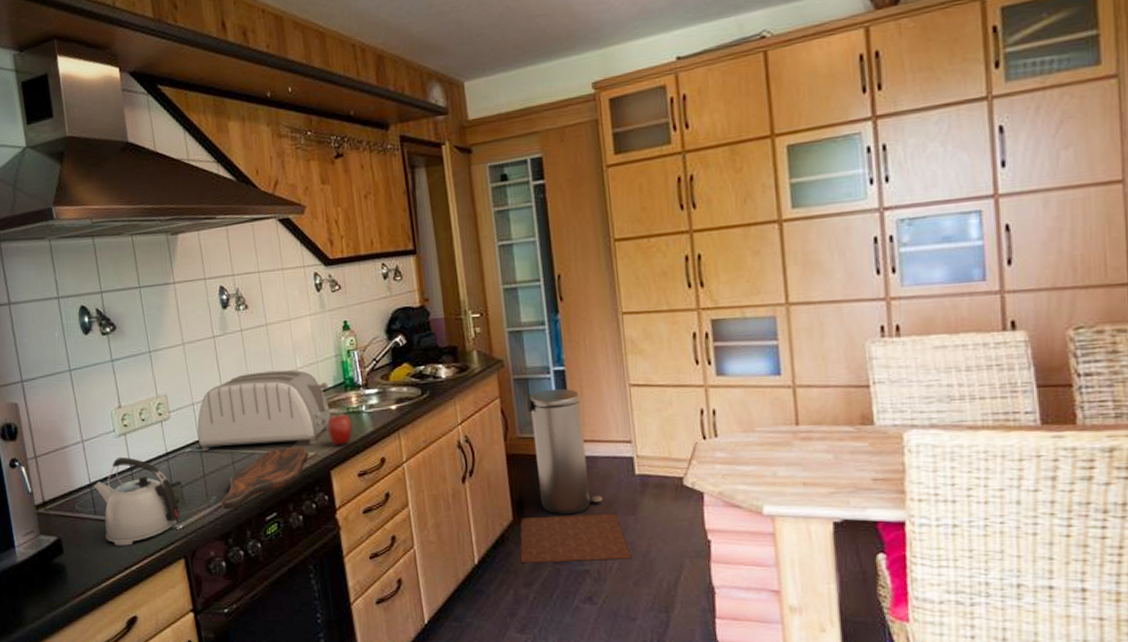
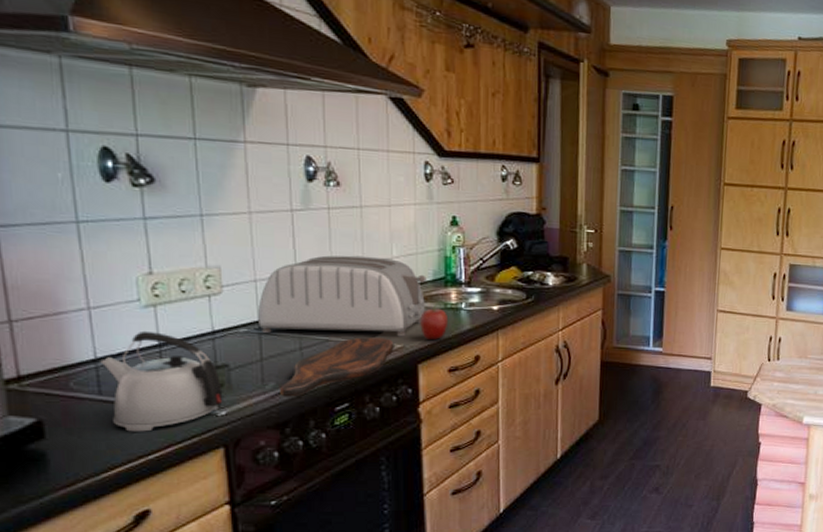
doormat: present [520,513,632,564] -> none [600,418,697,459]
pedal bin: present [526,388,603,515] -> none [626,306,681,418]

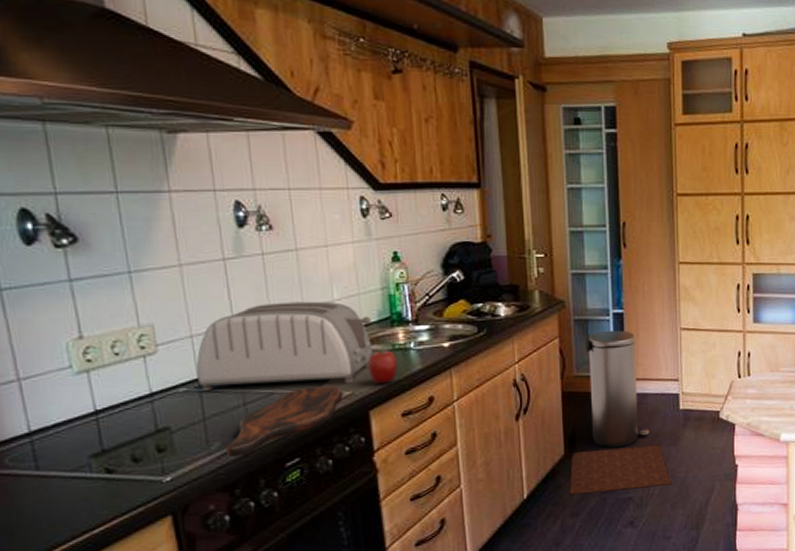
kettle: present [100,330,223,432] -> none [35,398,167,507]
doormat: none [600,418,697,459] -> present [569,445,671,495]
pedal bin: none [626,306,681,418] -> present [584,330,650,449]

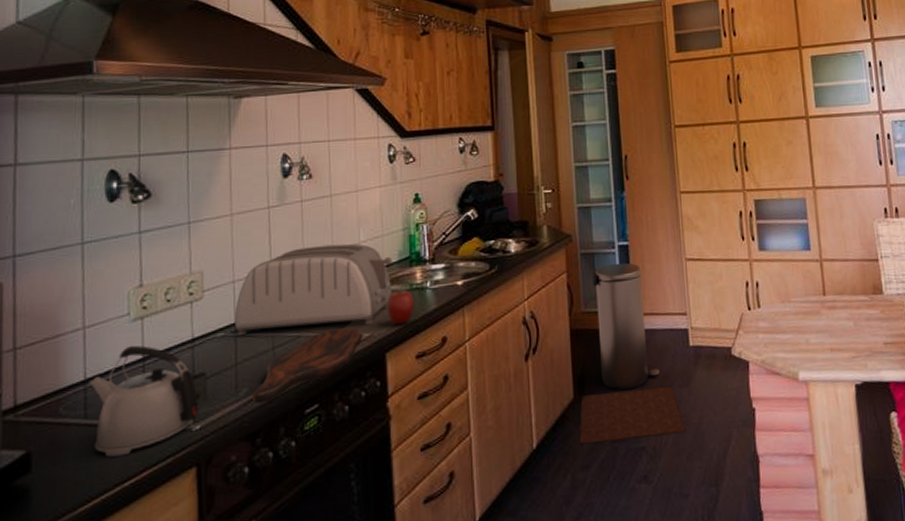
kettle: none [35,398,167,507] -> present [89,345,198,457]

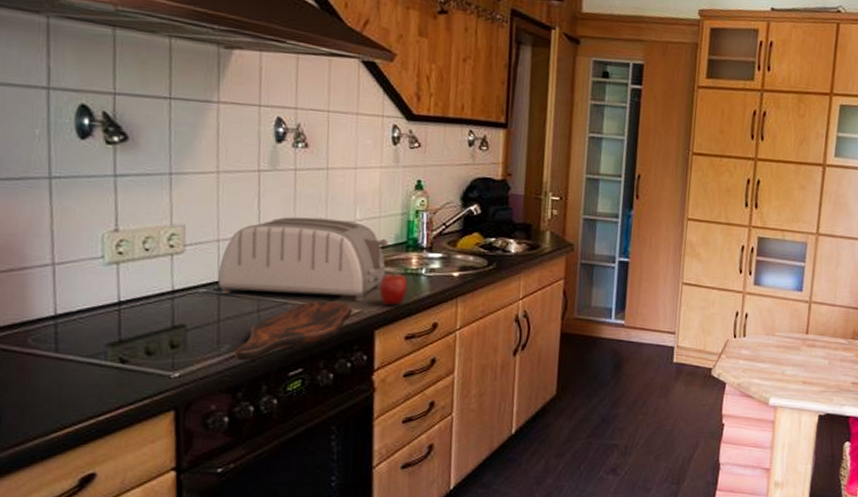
kettle: present [89,345,198,457] -> none [60,288,178,392]
doormat: present [579,386,686,445] -> none [556,393,657,436]
pedal bin: present [591,262,660,391] -> none [585,277,642,394]

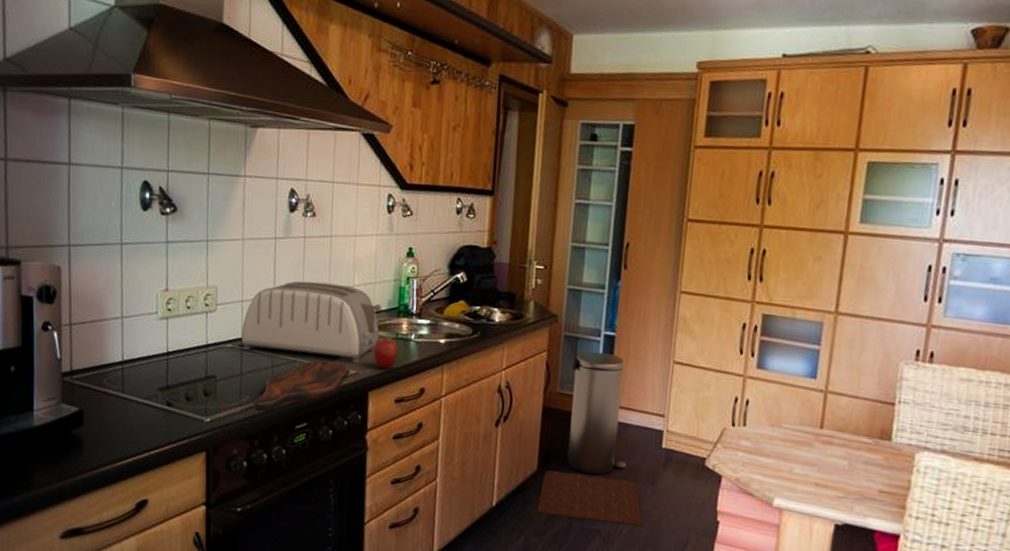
doormat: none [556,393,657,436] -> present [536,470,643,526]
pedal bin: none [585,277,642,394] -> present [567,351,627,476]

